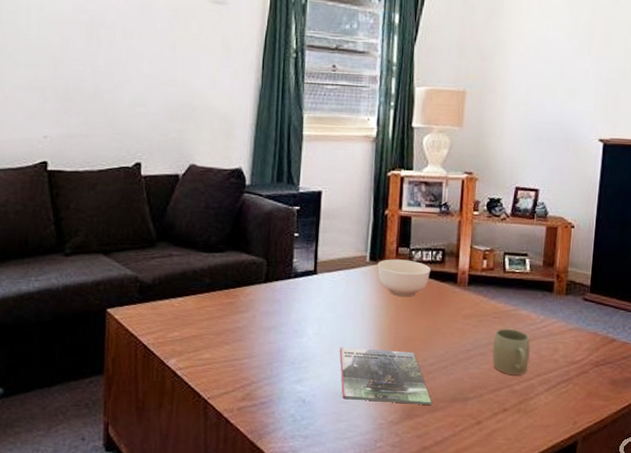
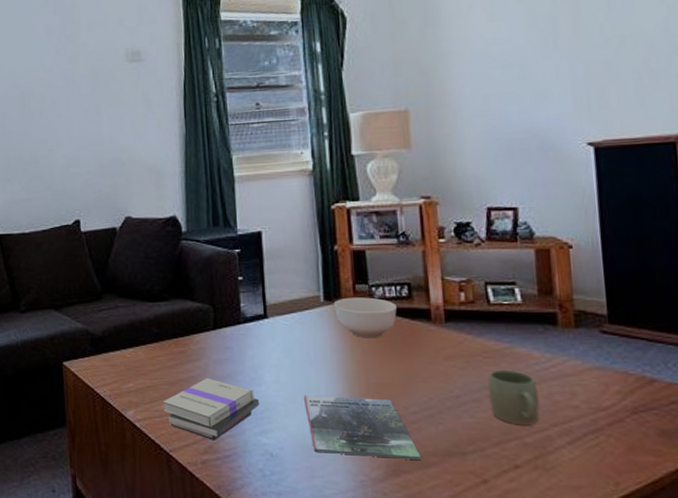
books: none [206,329,300,388] -> present [162,378,260,441]

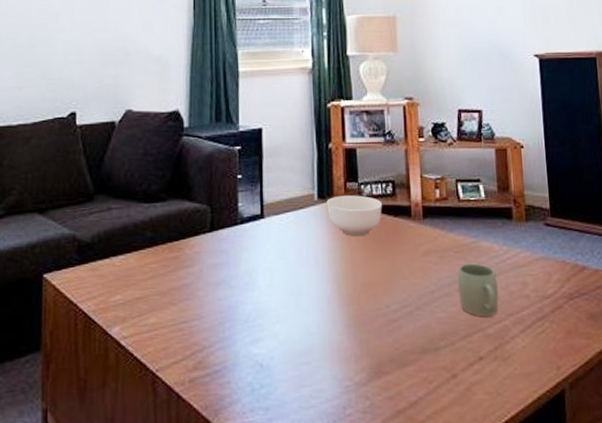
books: present [162,378,260,441] -> none [152,285,253,355]
magazine: present [304,395,421,461] -> none [296,298,400,360]

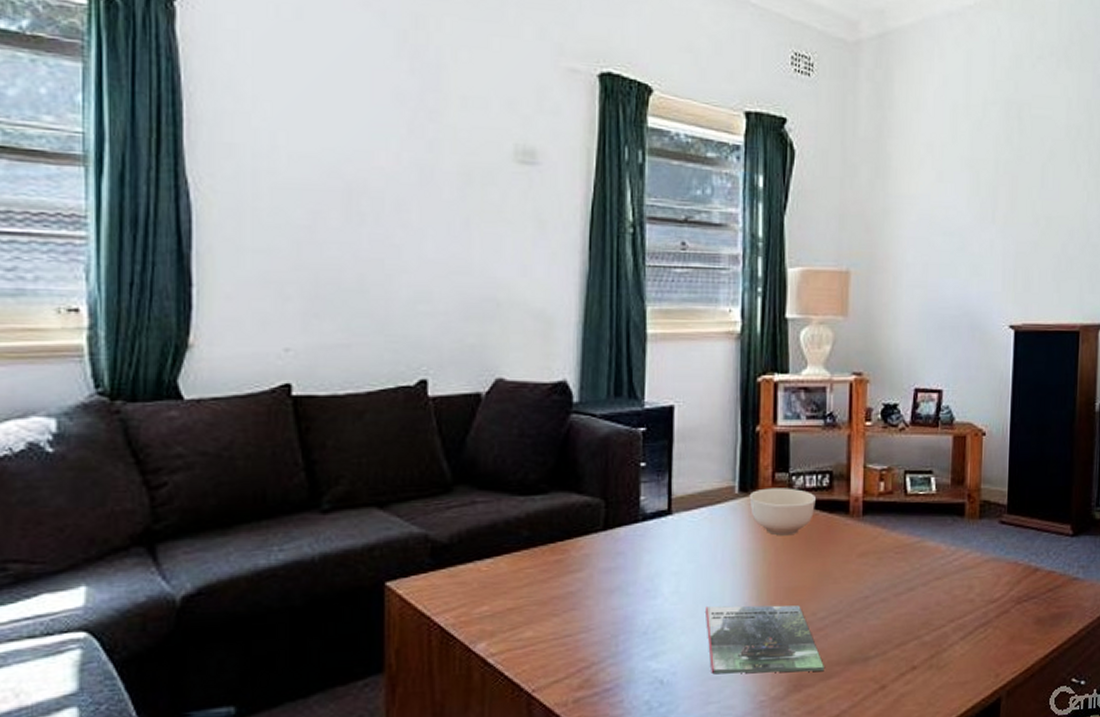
magazine: none [296,298,400,360] -> present [706,605,824,674]
mug: present [457,263,500,317] -> none [895,565,942,624]

